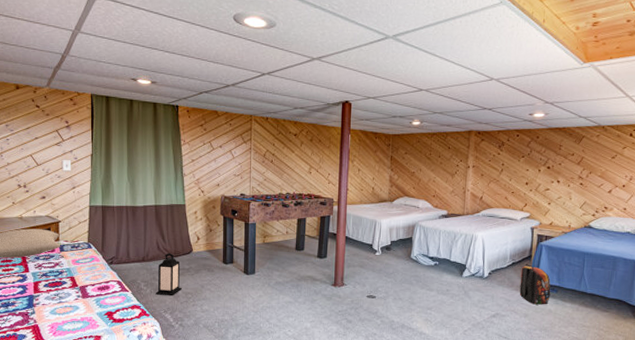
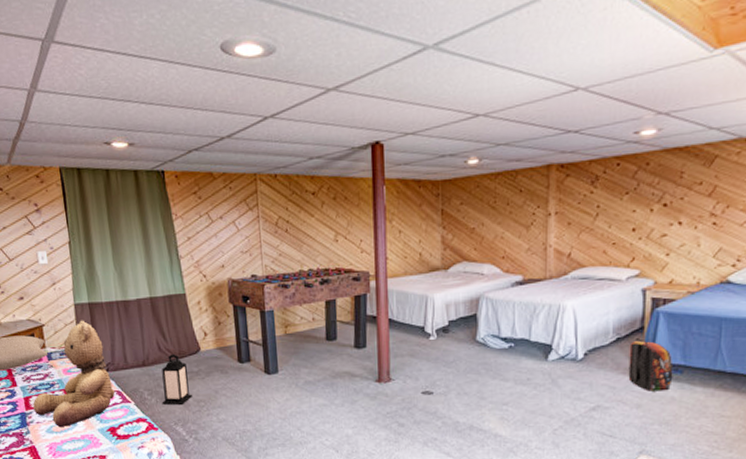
teddy bear: none [41,219,116,310] -> present [33,320,116,428]

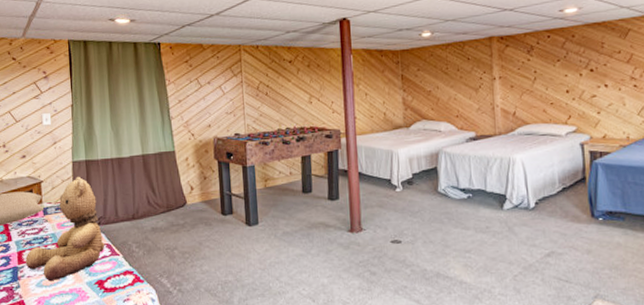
lantern: present [162,354,192,406] -> none [148,207,178,258]
backpack: present [628,338,673,392] -> none [575,188,617,238]

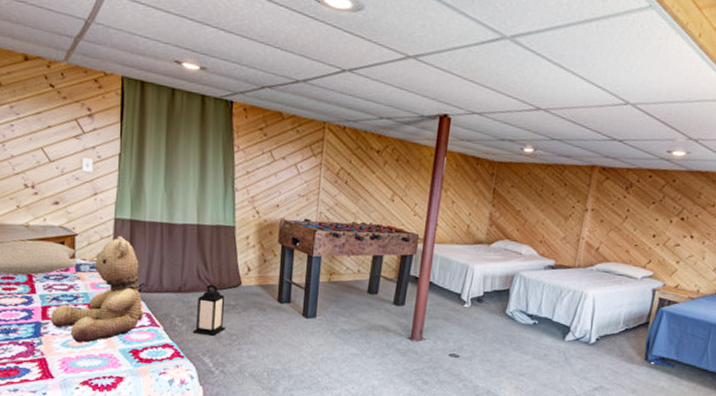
lantern: none [148,207,178,258] -> present [192,284,225,337]

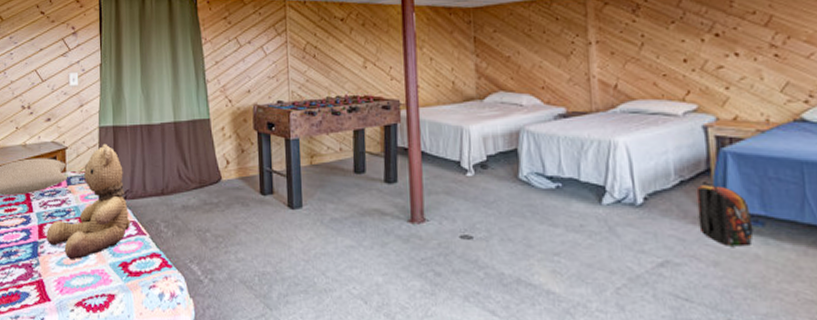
lantern: present [192,284,225,337] -> none [178,182,210,241]
backpack: none [629,331,668,381] -> present [696,182,754,247]

